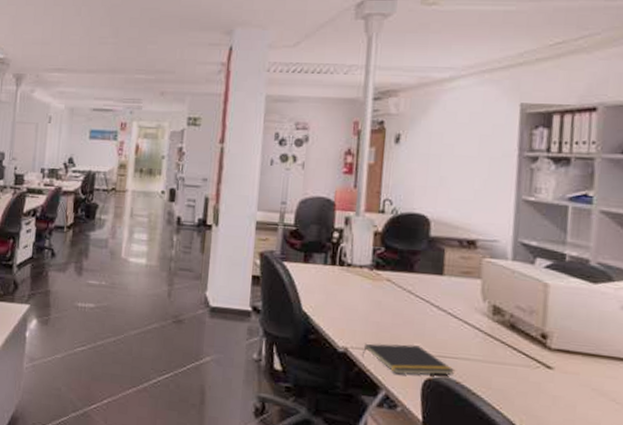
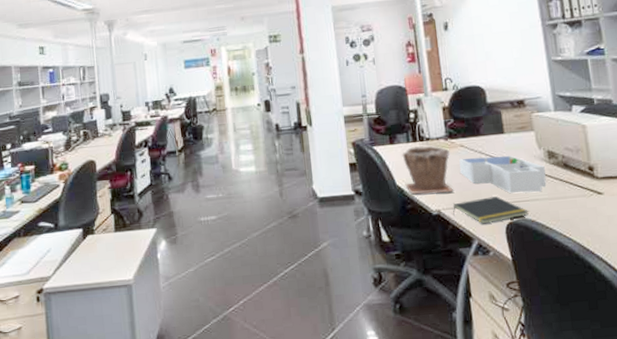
plant pot: none [312,270,373,330] -> present [402,145,454,194]
desk organizer: none [379,294,486,352] -> present [459,155,547,194]

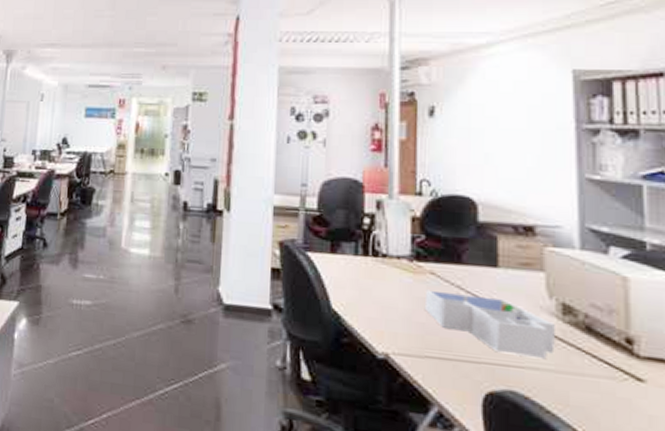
plant pot: present [402,145,454,194] -> none [343,261,415,332]
notepad: present [453,196,529,224] -> none [407,349,521,389]

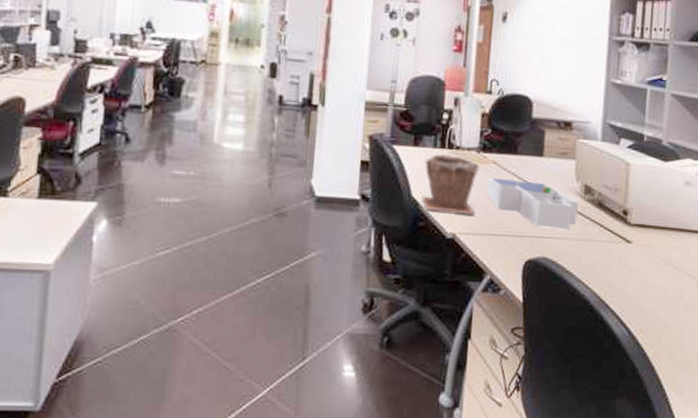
plant pot: none [343,261,415,332] -> present [421,153,480,214]

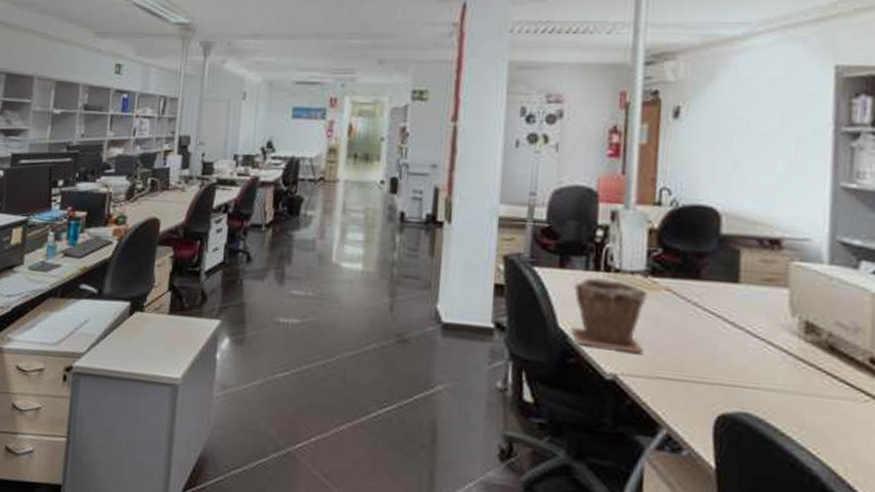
desk organizer: present [486,177,578,231] -> none [657,307,796,381]

